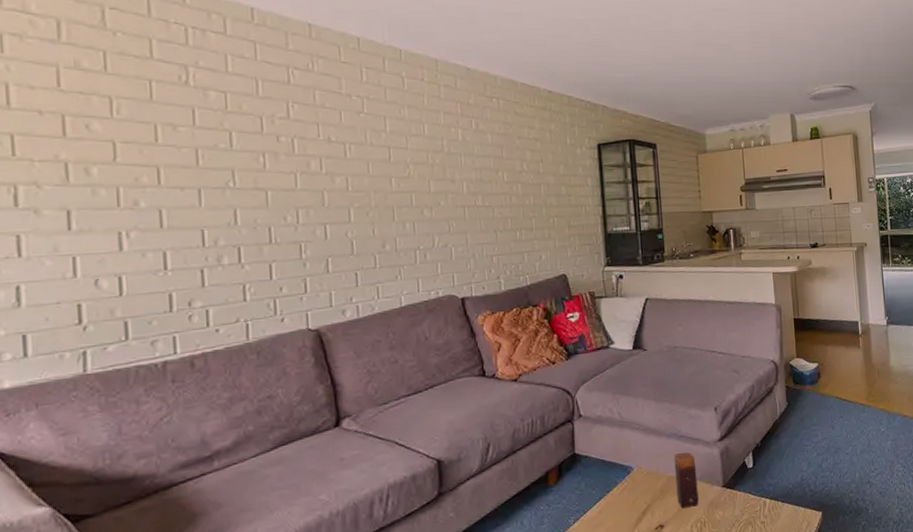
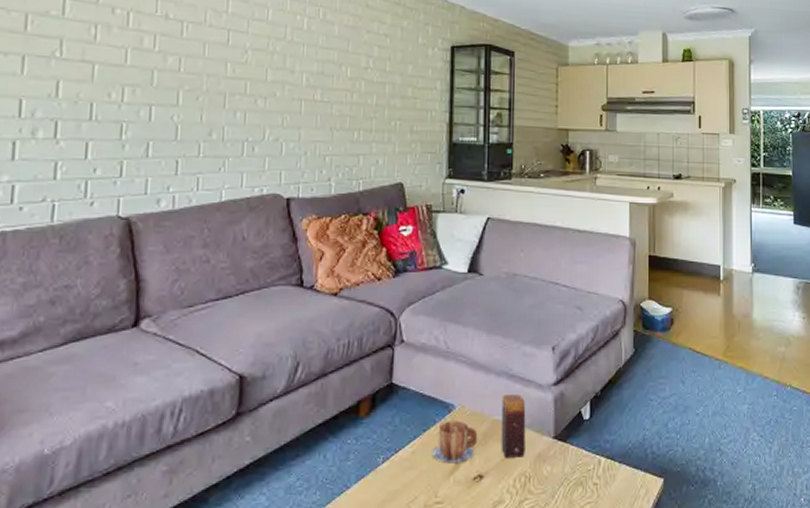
mug: none [616,480,656,518] -> present [431,420,478,464]

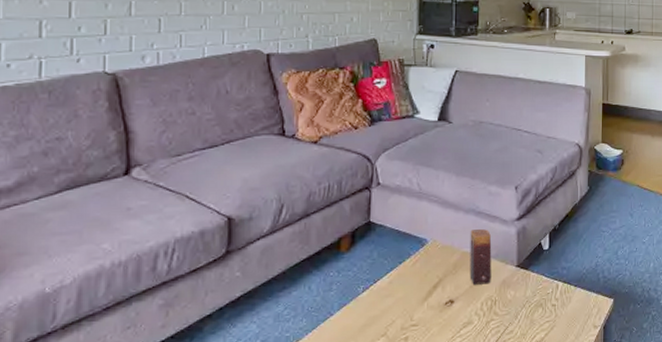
mug: present [431,420,478,464] -> none [407,253,449,291]

